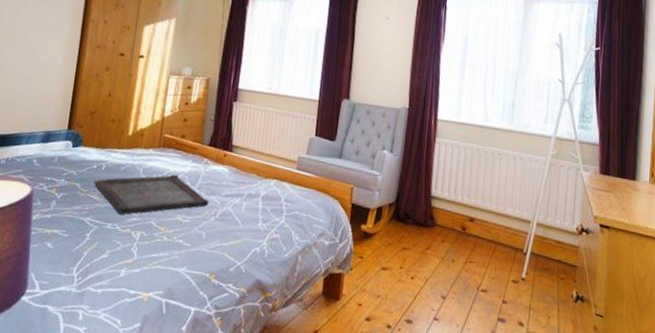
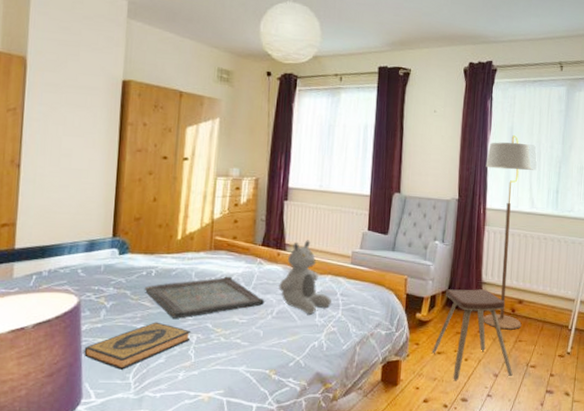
hardback book: none [32,216,136,263] -> present [84,322,191,370]
teddy bear: none [223,142,276,219] -> present [278,240,332,315]
music stool: none [376,201,462,301] -> present [432,289,513,381]
floor lamp: none [431,45,493,250] -> present [483,135,538,330]

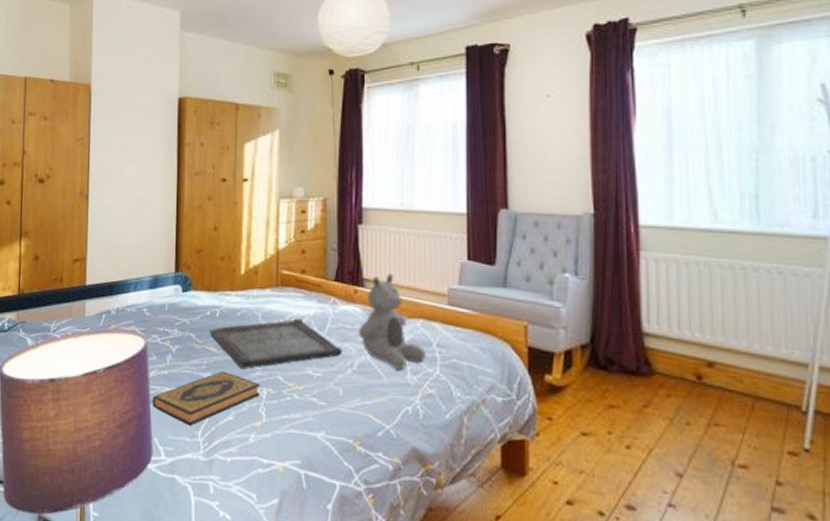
music stool: present [432,289,513,381] -> none [572,342,709,481]
floor lamp: present [483,135,538,330] -> none [632,118,718,407]

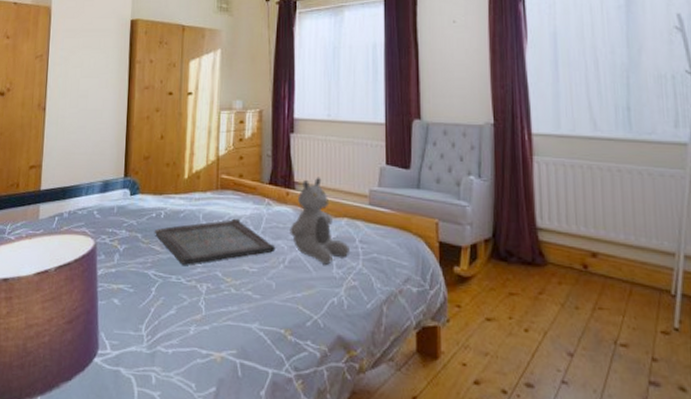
hardback book: present [152,371,261,426] -> none [100,268,201,320]

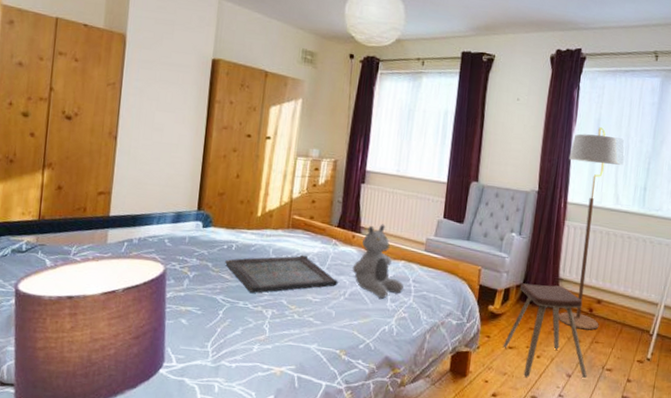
music stool: none [478,236,596,359] -> present [503,283,587,379]
floor lamp: none [525,42,600,293] -> present [558,127,625,330]

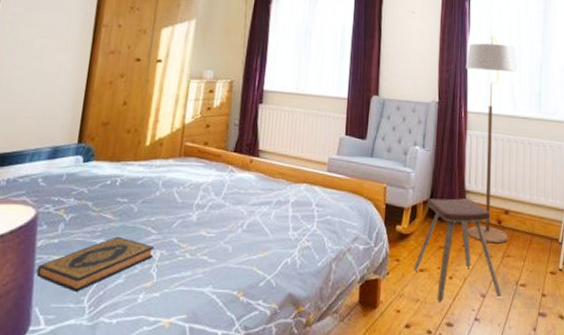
hardback book: none [167,294,267,338] -> present [36,236,155,292]
serving tray: present [224,255,338,293] -> none [107,185,235,233]
teddy bear: present [352,224,404,299] -> none [250,145,307,228]

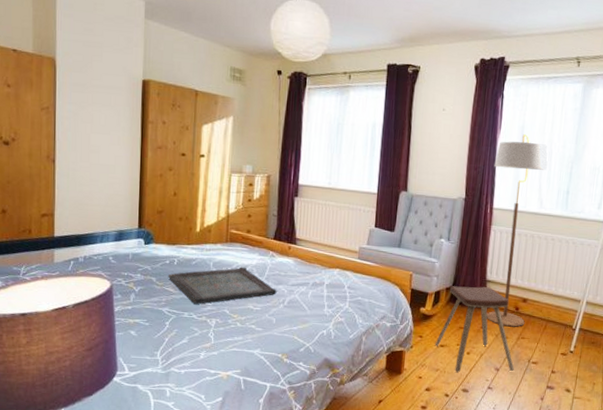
hardback book: present [36,236,155,292] -> none [117,306,211,348]
serving tray: none [107,185,235,233] -> present [167,267,277,304]

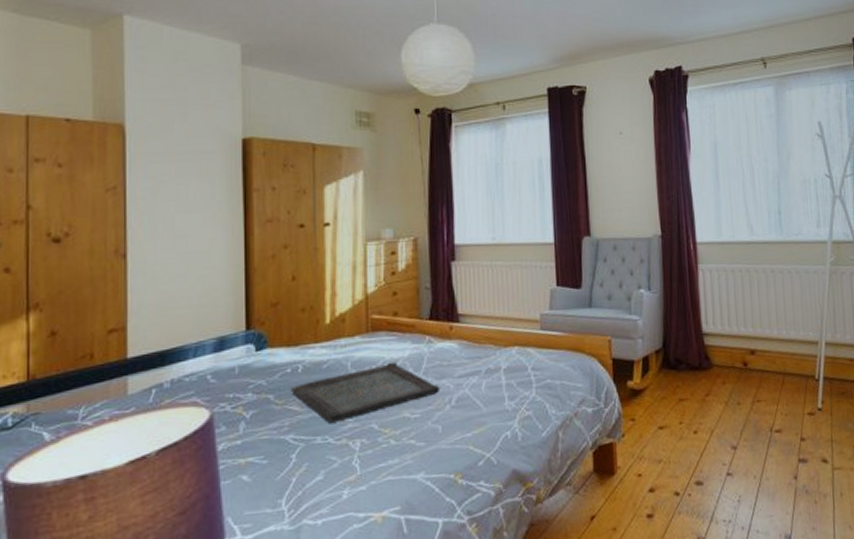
music stool: present [435,286,514,373] -> none [652,342,755,461]
floor lamp: present [486,134,548,327] -> none [689,151,758,389]

